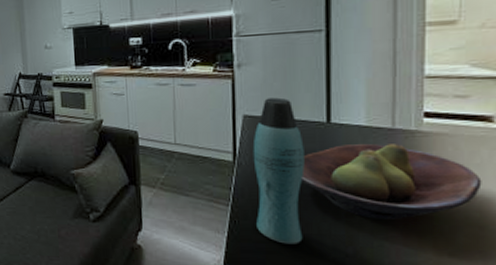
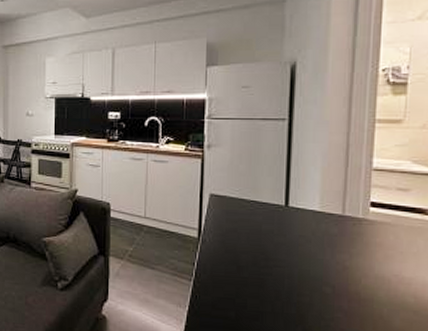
bottle: present [252,97,305,244] -> none [216,179,264,321]
fruit bowl: present [301,144,482,221] -> none [259,228,418,302]

